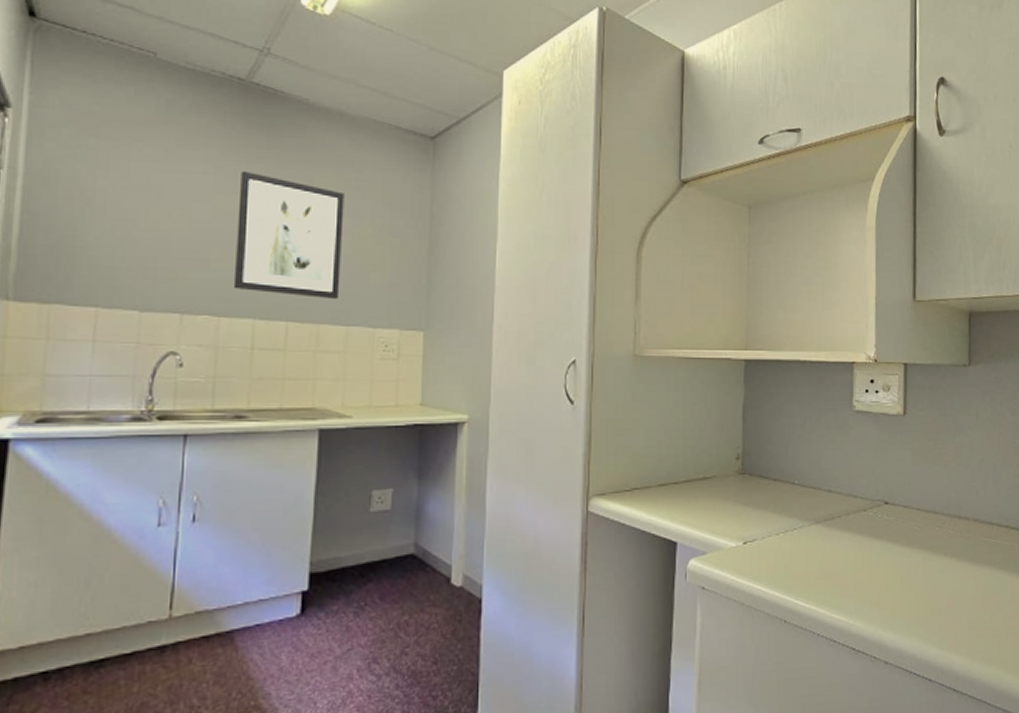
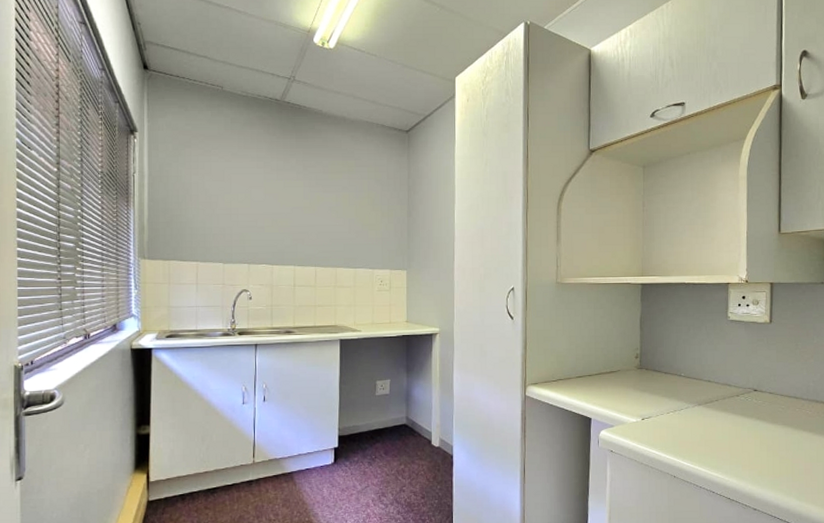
wall art: present [233,170,345,300] -> none [280,164,350,251]

